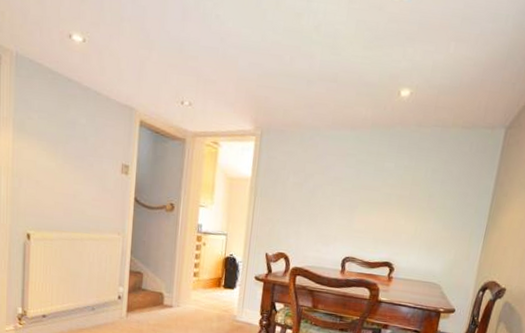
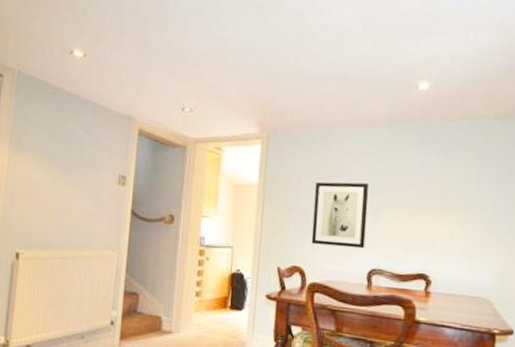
wall art: none [296,178,349,240] -> present [311,182,369,249]

